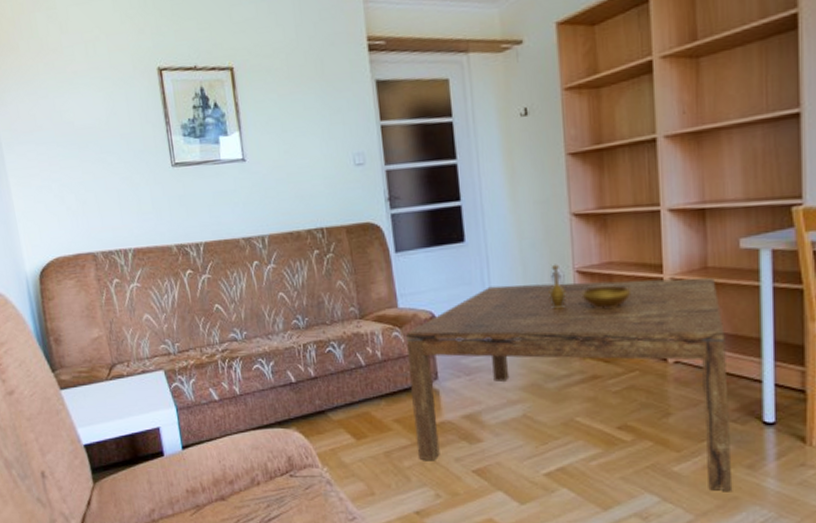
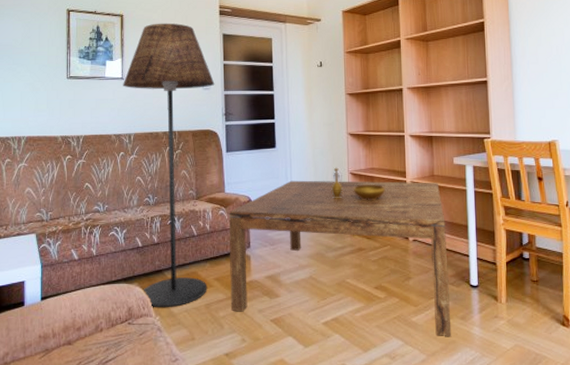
floor lamp: none [245,71,385,457] -> present [123,23,215,308]

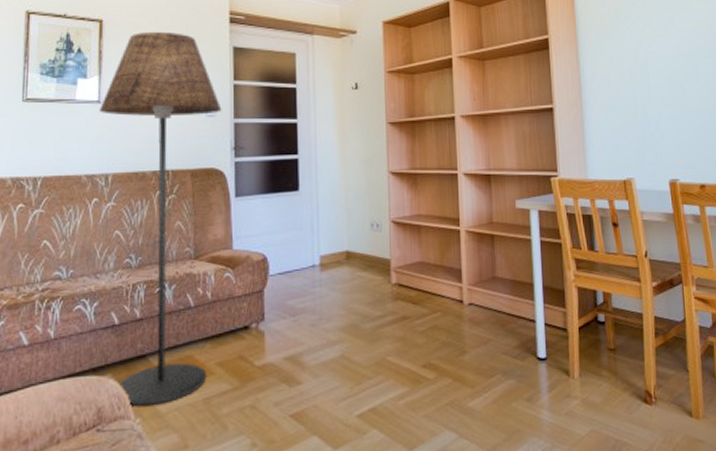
coffee table: present [228,180,452,336] -> none [236,231,516,424]
decorative bowl: present [331,167,385,201] -> none [368,214,434,256]

